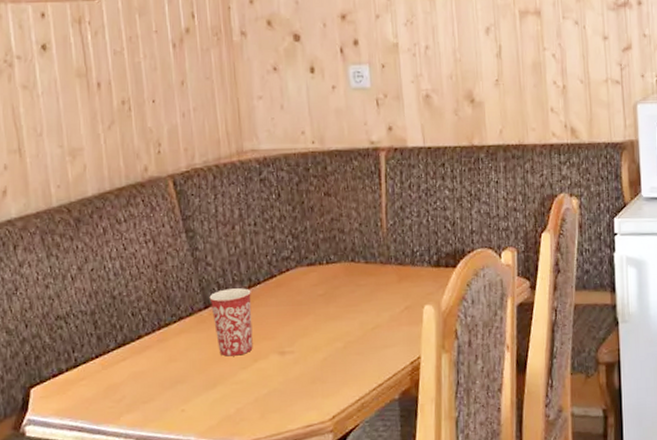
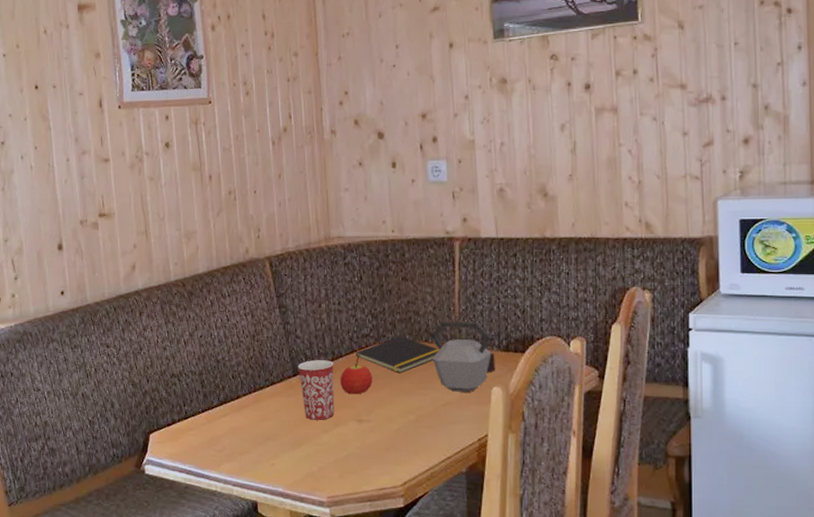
fruit: none [258,290,296,325] -> present [340,364,373,395]
notepad: none [275,256,367,298] -> present [355,336,439,374]
kettle: none [357,237,426,314] -> present [430,321,495,392]

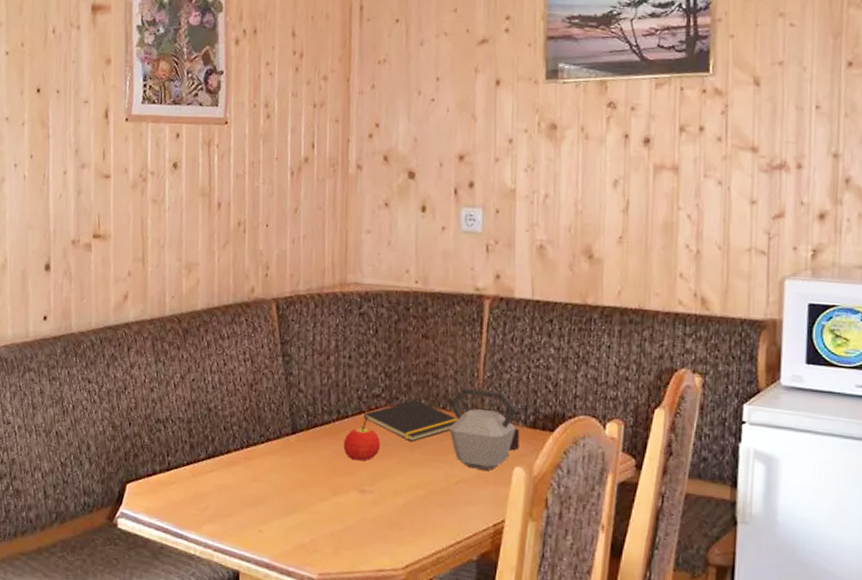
mug: present [298,360,334,420] -> none [297,417,339,486]

